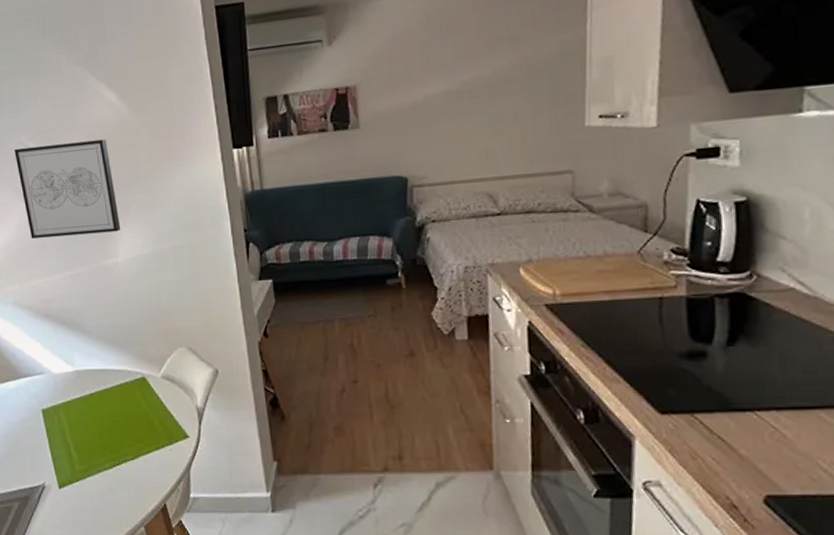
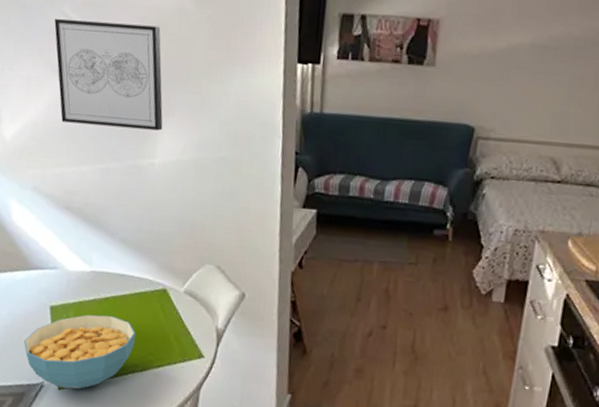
cereal bowl: none [22,410,123,486] -> present [24,314,135,389]

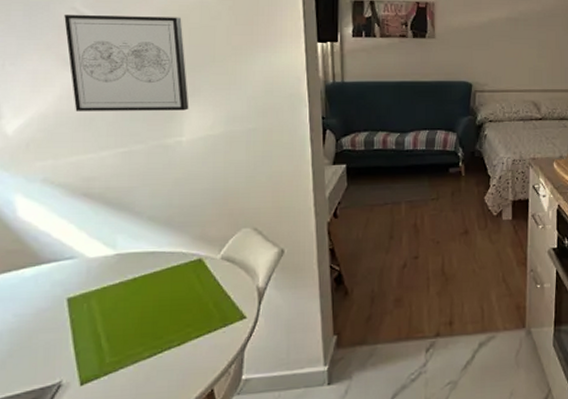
cereal bowl: present [24,314,135,389] -> none [35,295,170,383]

